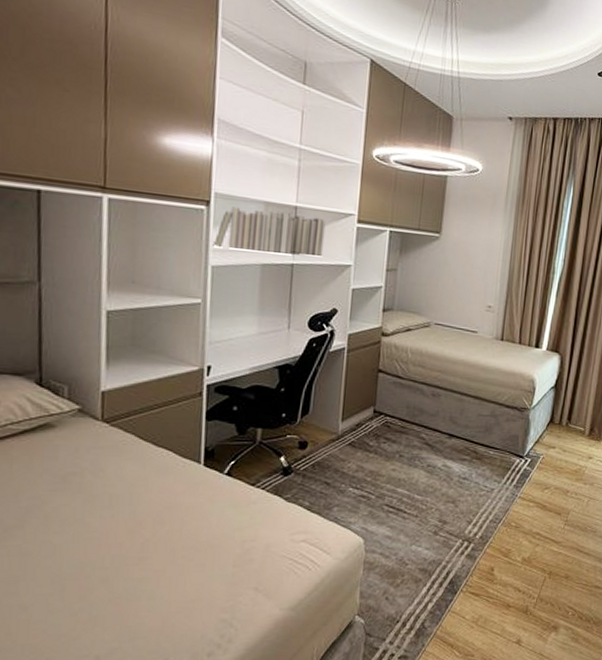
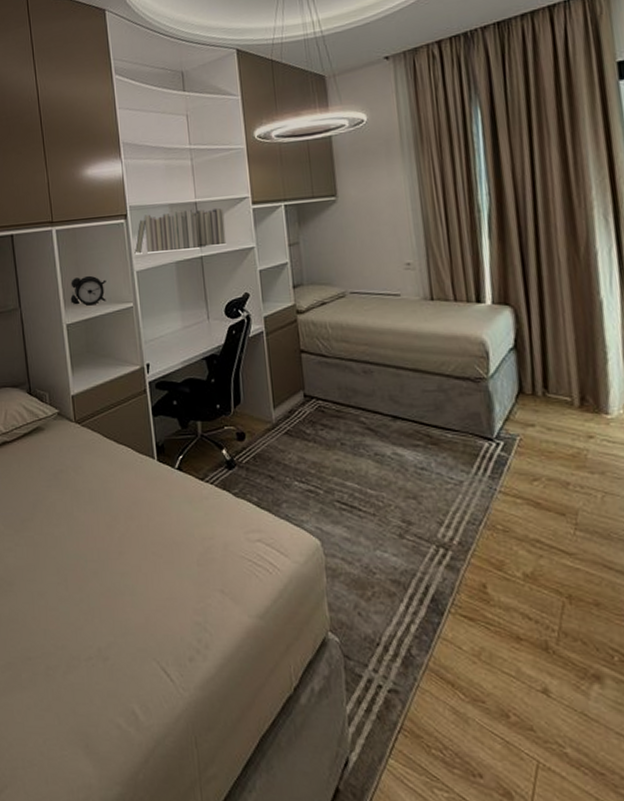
alarm clock: none [117,259,170,294] -> present [70,275,106,306]

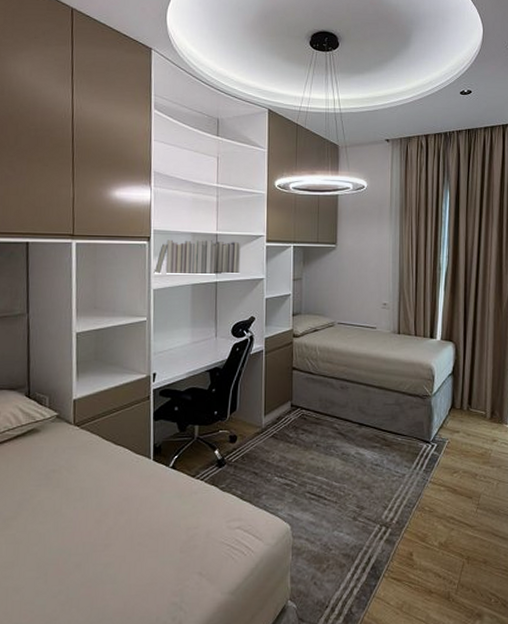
alarm clock: present [70,275,106,306] -> none [83,289,123,317]

